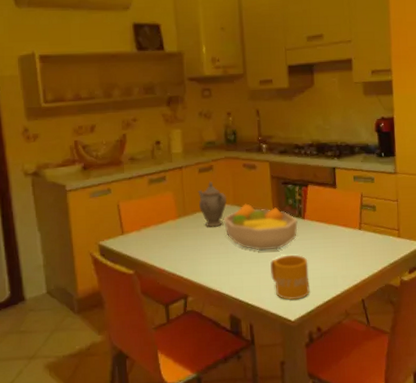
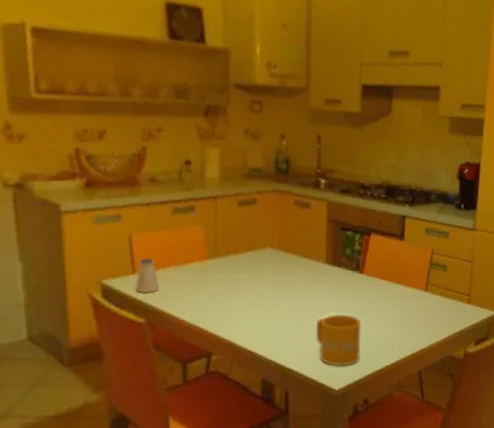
saltshaker: none [124,221,144,250] -> present [135,258,160,293]
teapot: present [198,181,227,227] -> none [235,218,271,274]
fruit bowl: present [224,203,299,251] -> none [264,249,355,307]

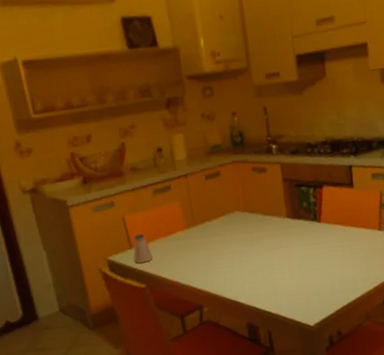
mug: present [315,314,362,367] -> none [286,259,328,306]

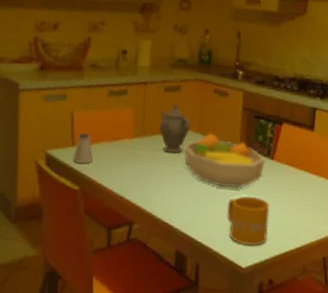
teapot: none [206,188,238,236] -> present [159,103,192,154]
fruit bowl: none [235,209,314,258] -> present [184,133,266,189]
mug: none [286,259,328,306] -> present [226,195,270,247]

